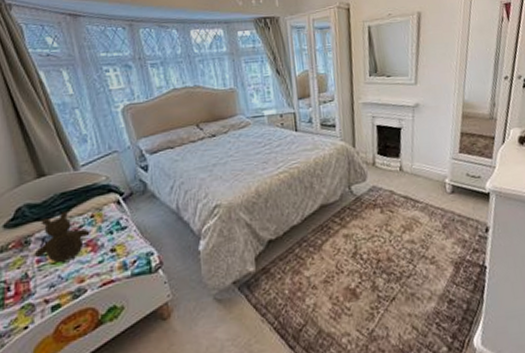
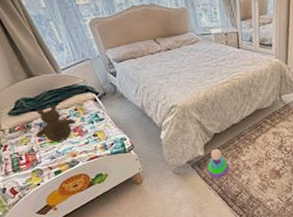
stacking toy: none [260,261,289,305] -> present [208,148,230,178]

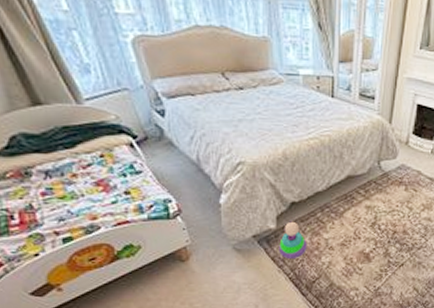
teddy bear: present [36,105,76,143] -> none [38,147,101,199]

